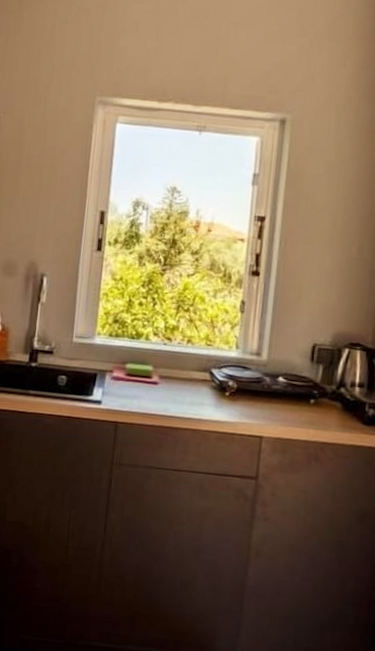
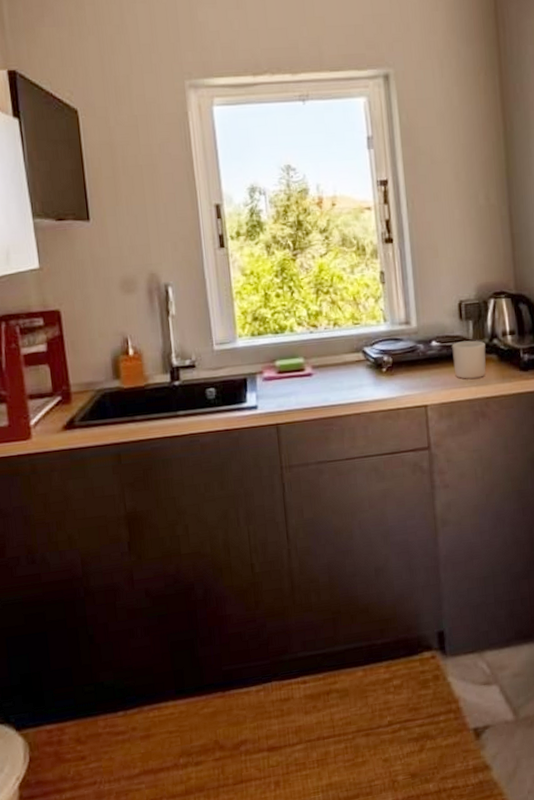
mug: none [295,382,332,423] -> present [452,340,486,380]

